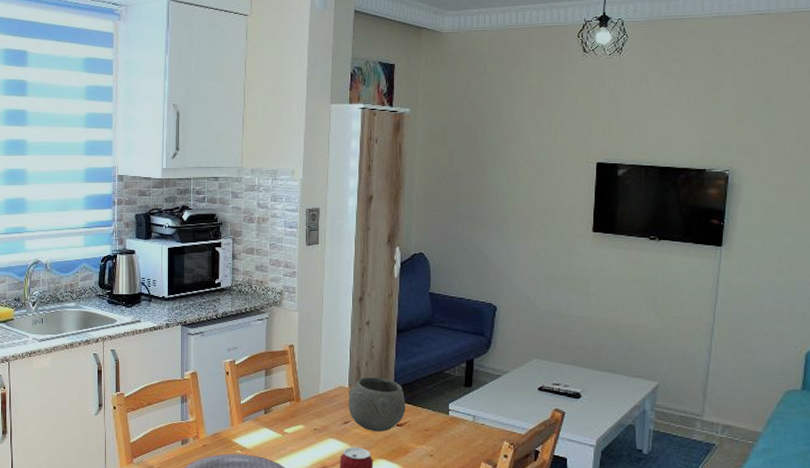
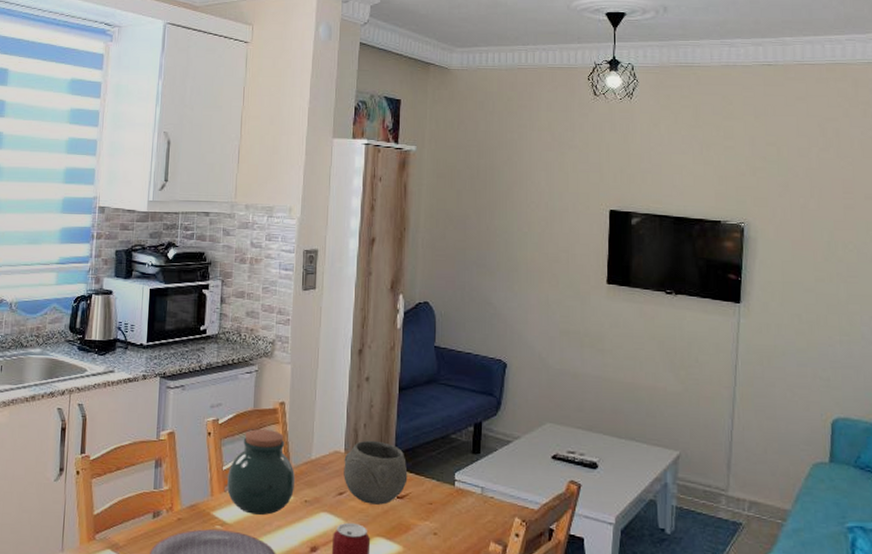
jar: none [245,369,305,441] -> present [227,429,296,515]

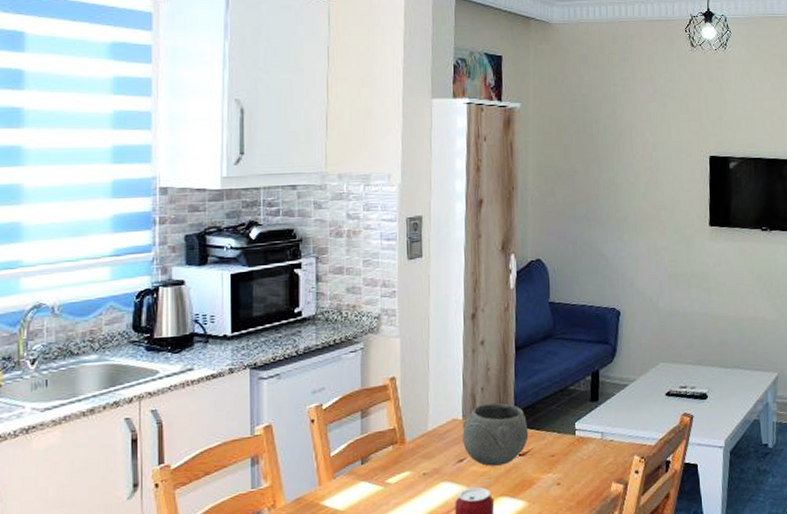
jar: present [227,429,296,515] -> none [336,407,412,497]

